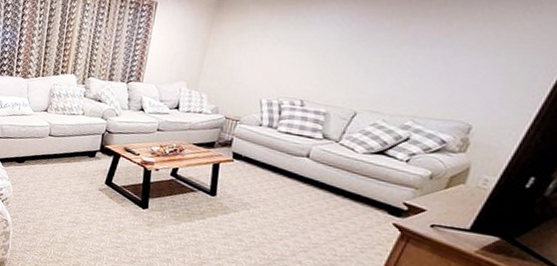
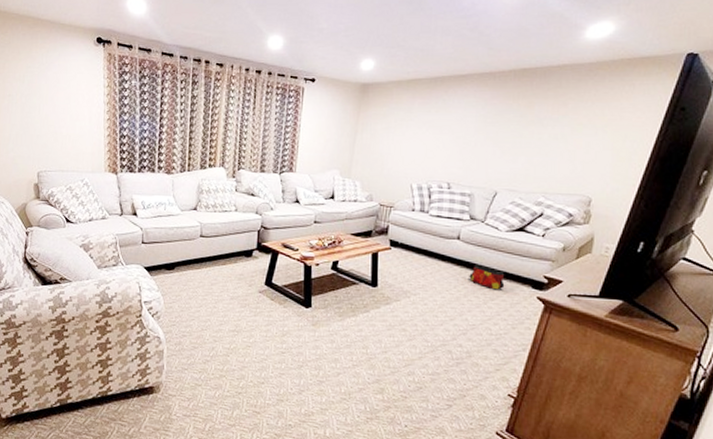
bag: none [316,184,358,212] -> present [469,265,505,290]

